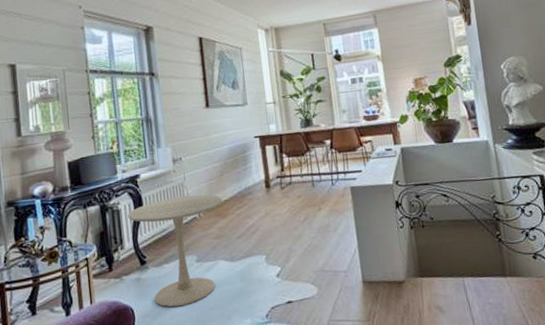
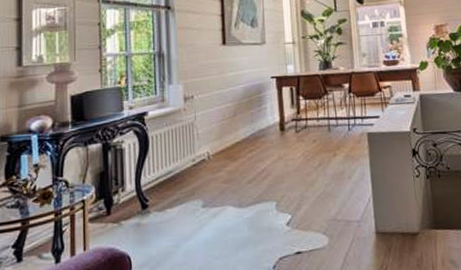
side table: present [128,194,223,307] -> none [132,135,235,256]

